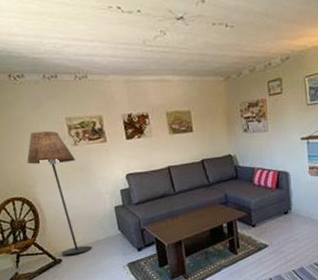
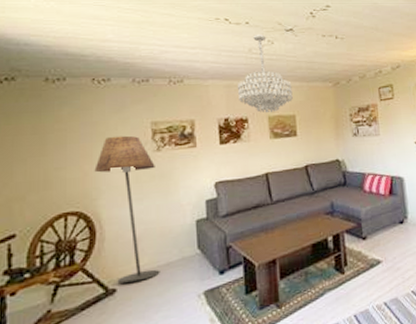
chandelier: none [135,24,187,109] -> present [237,35,293,114]

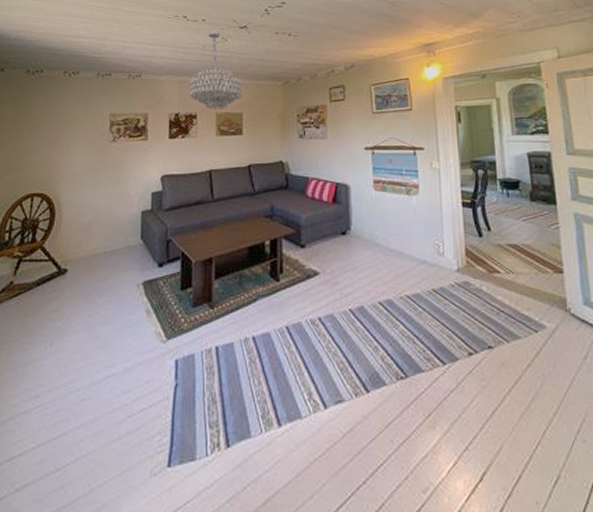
floor lamp: present [94,135,160,284] -> none [59,125,110,264]

